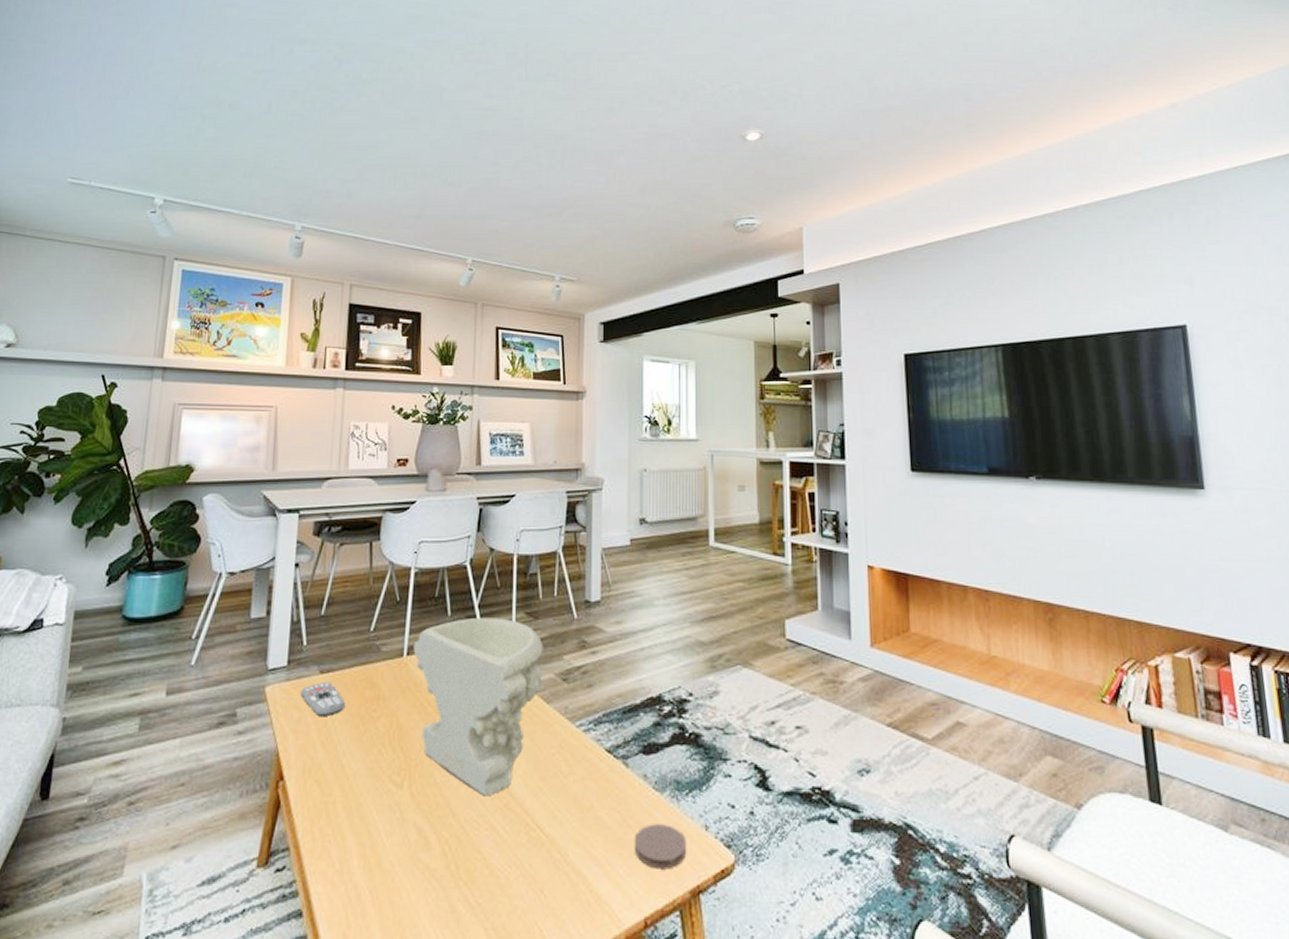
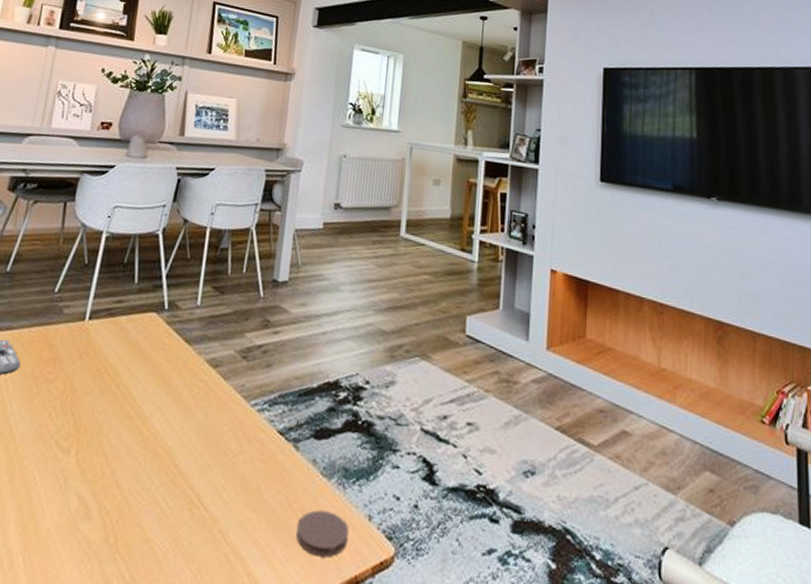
decorative bowl: present [413,617,545,797] -> none [94,287,227,470]

